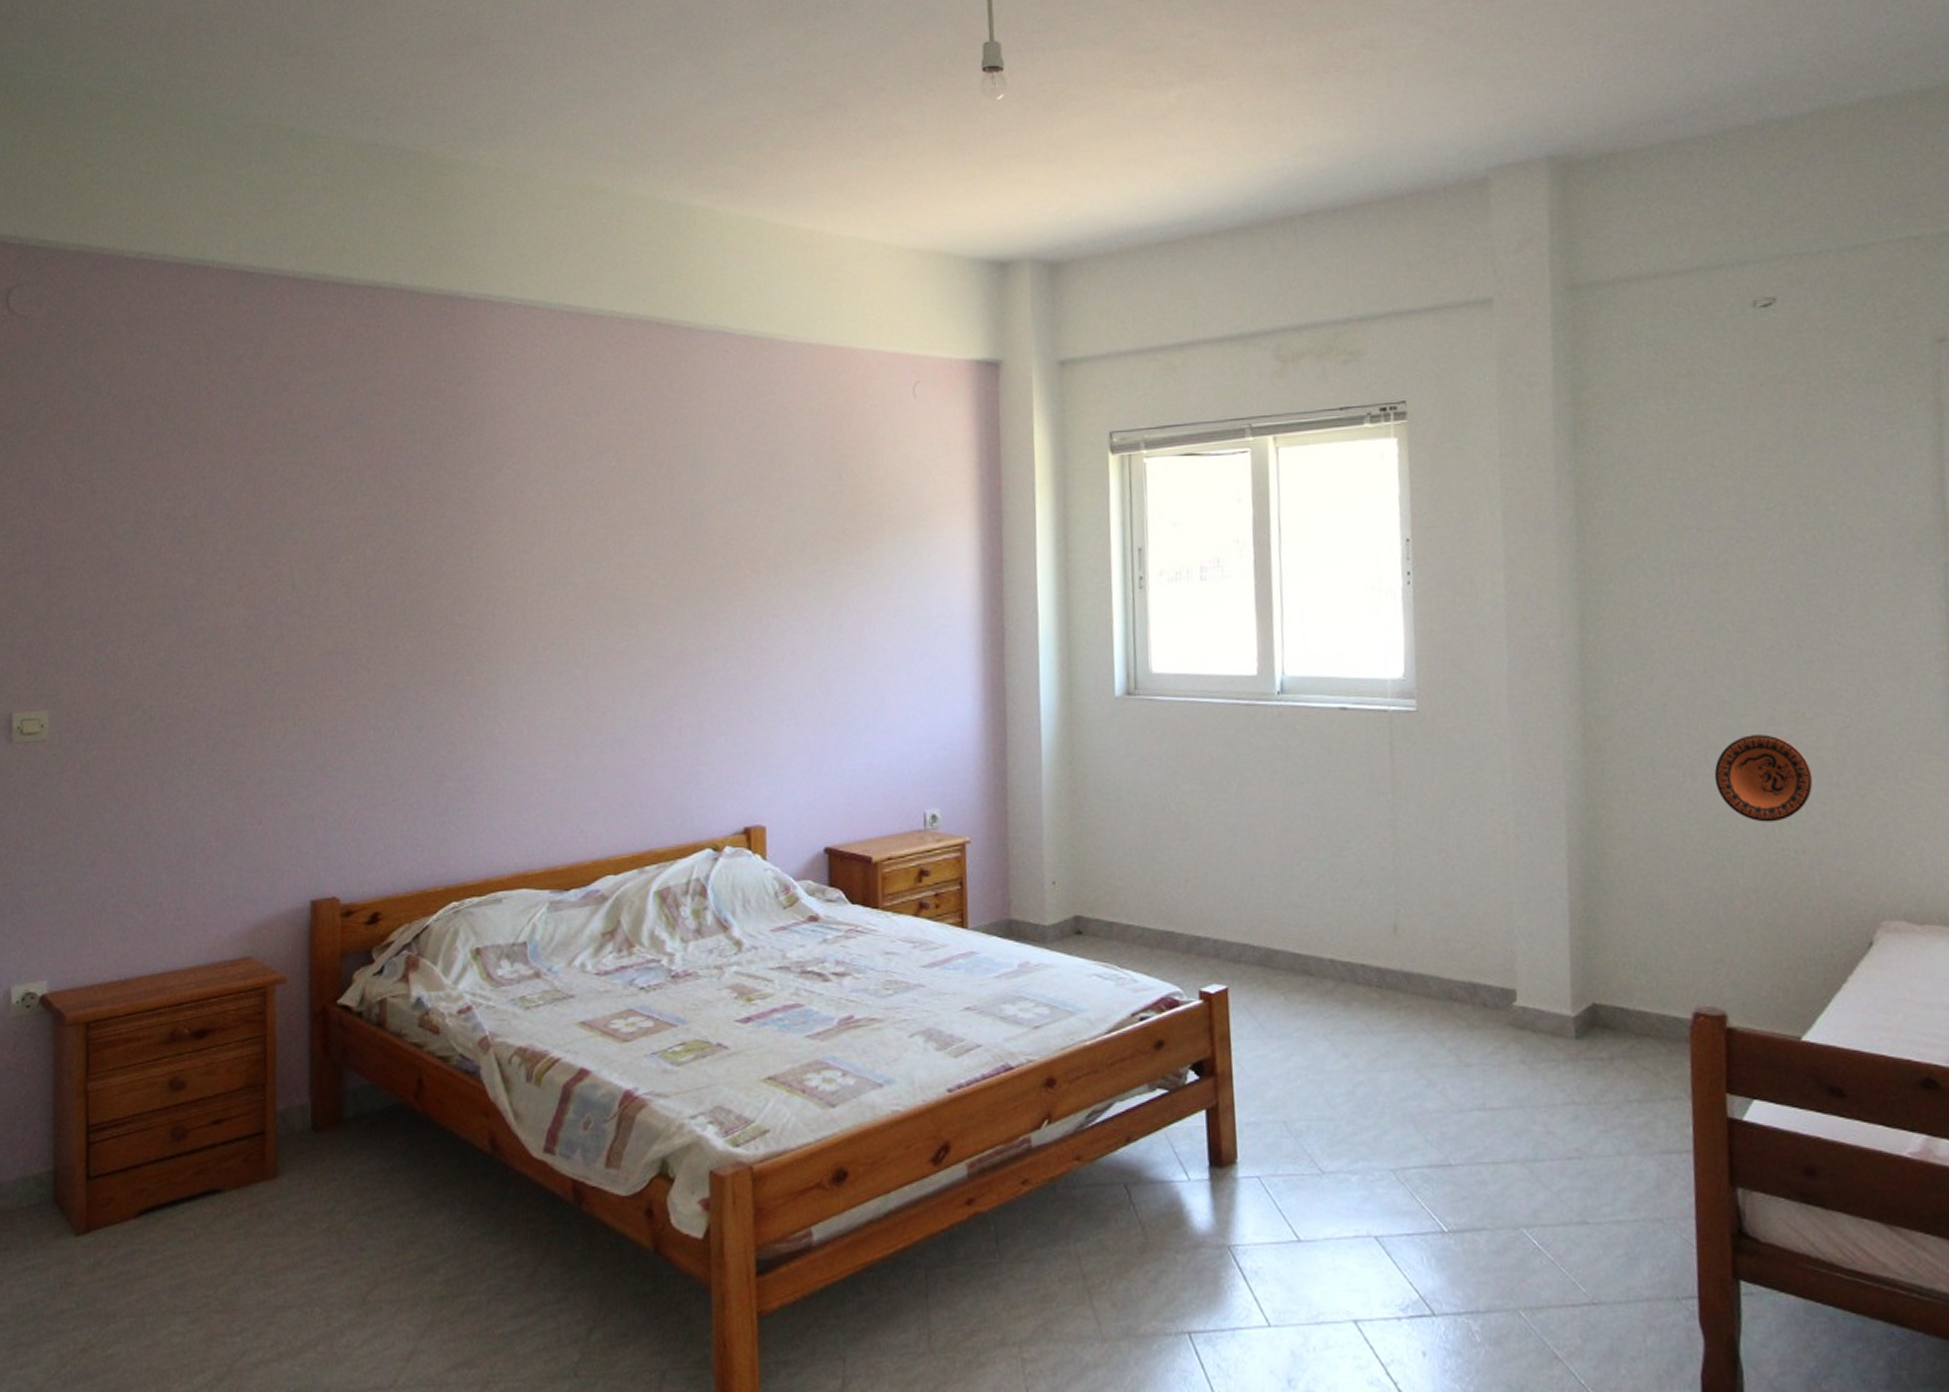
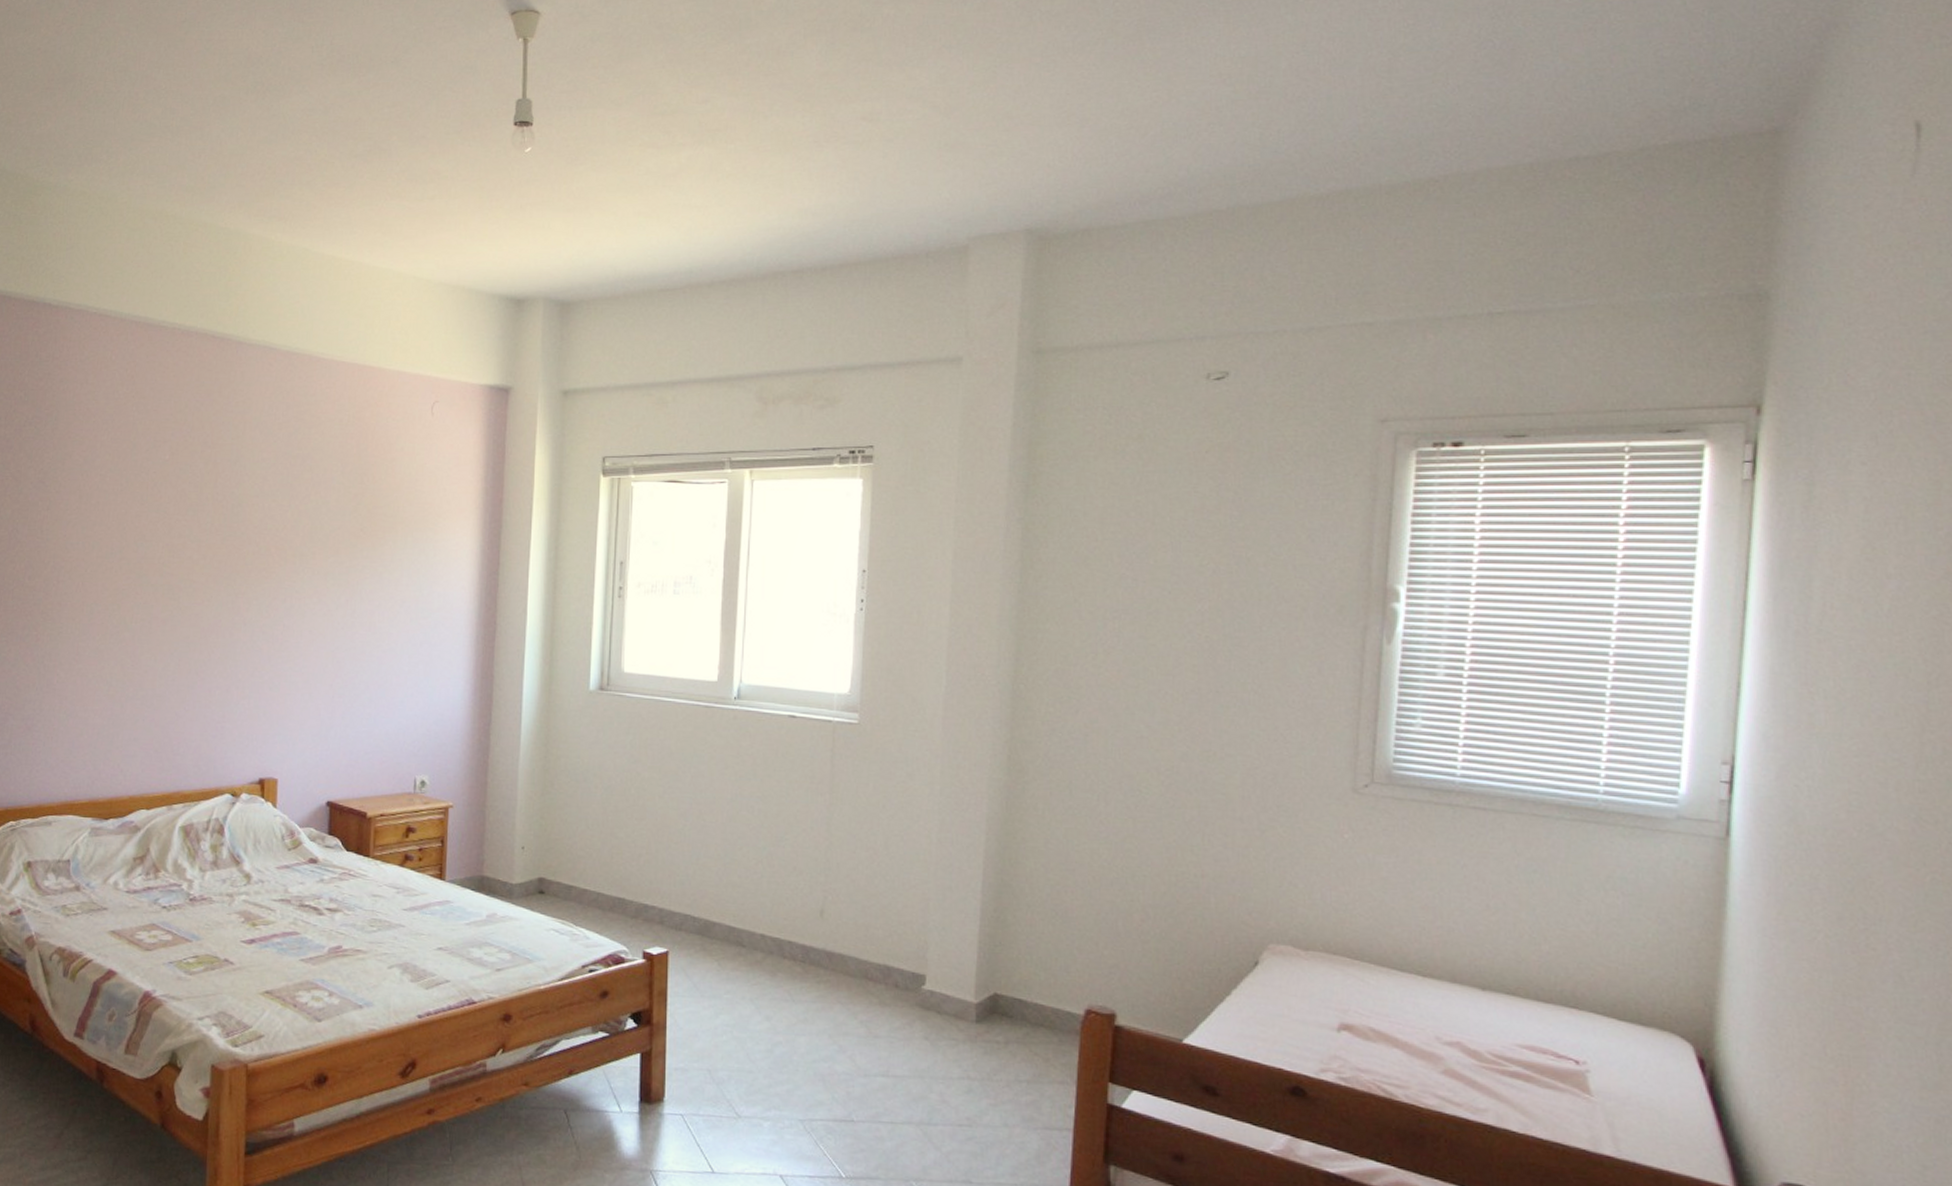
decorative plate: present [1714,734,1813,822] -> none [1126,768,1218,848]

